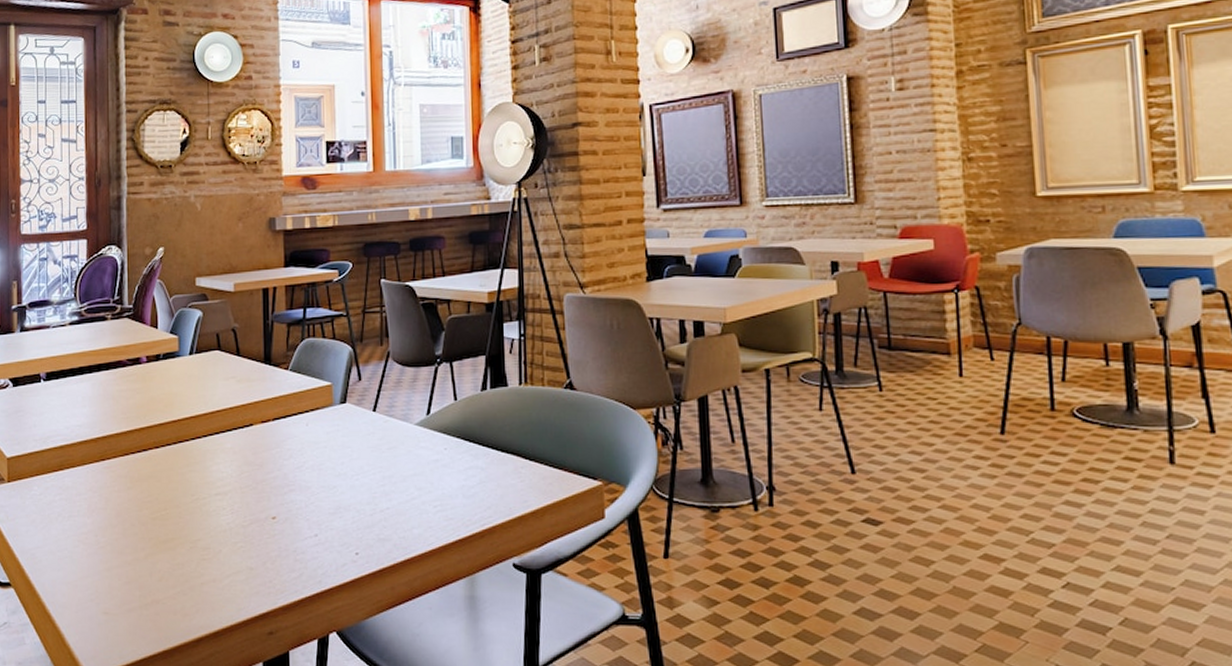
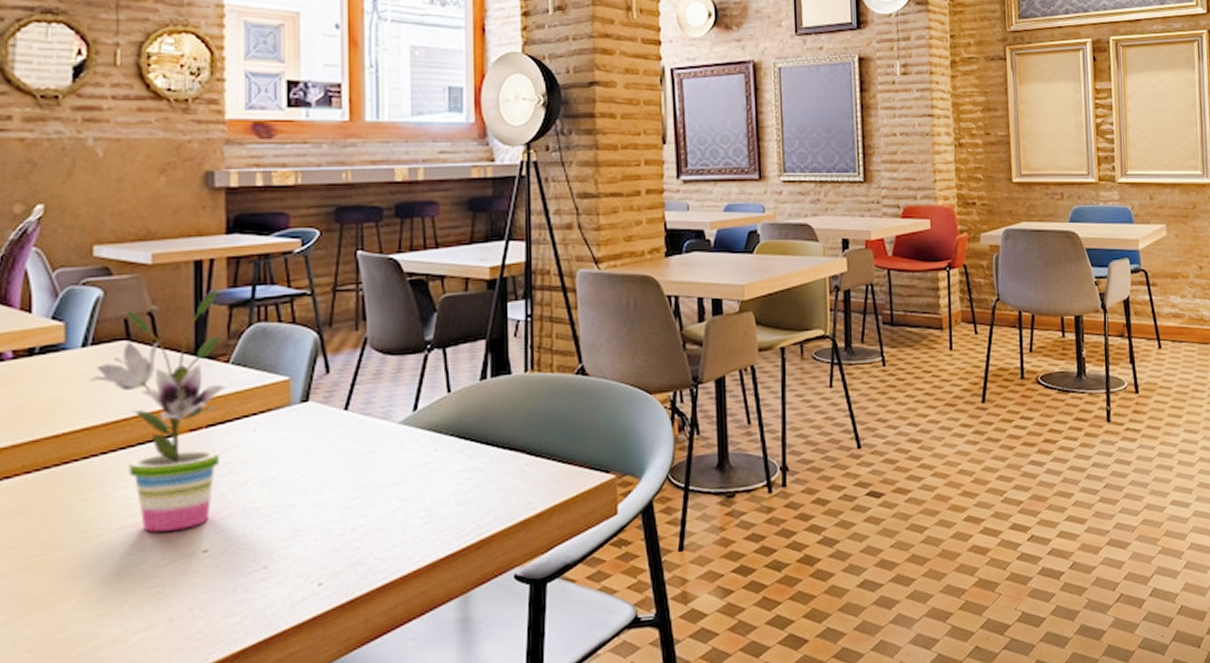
potted plant: none [195,312,286,499] -> present [90,290,226,532]

